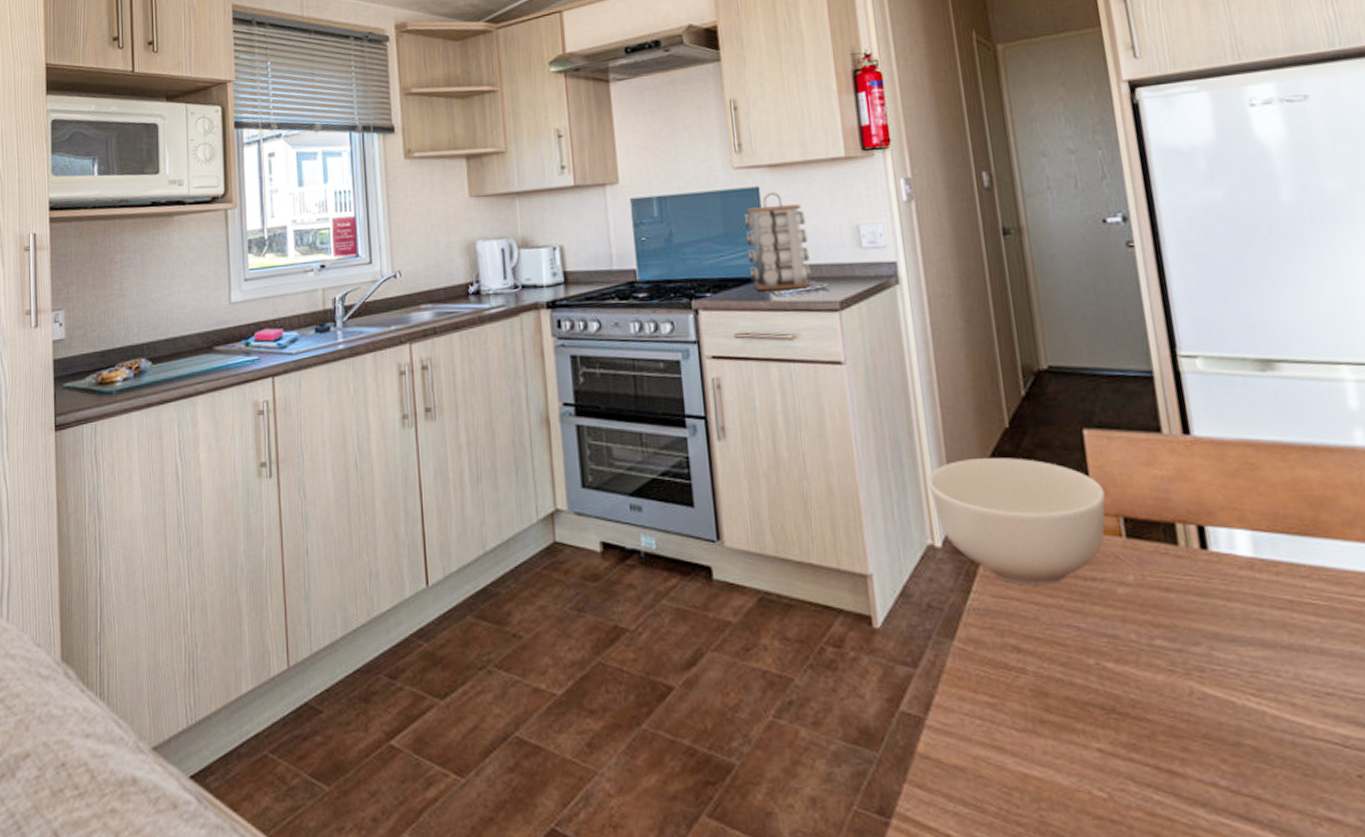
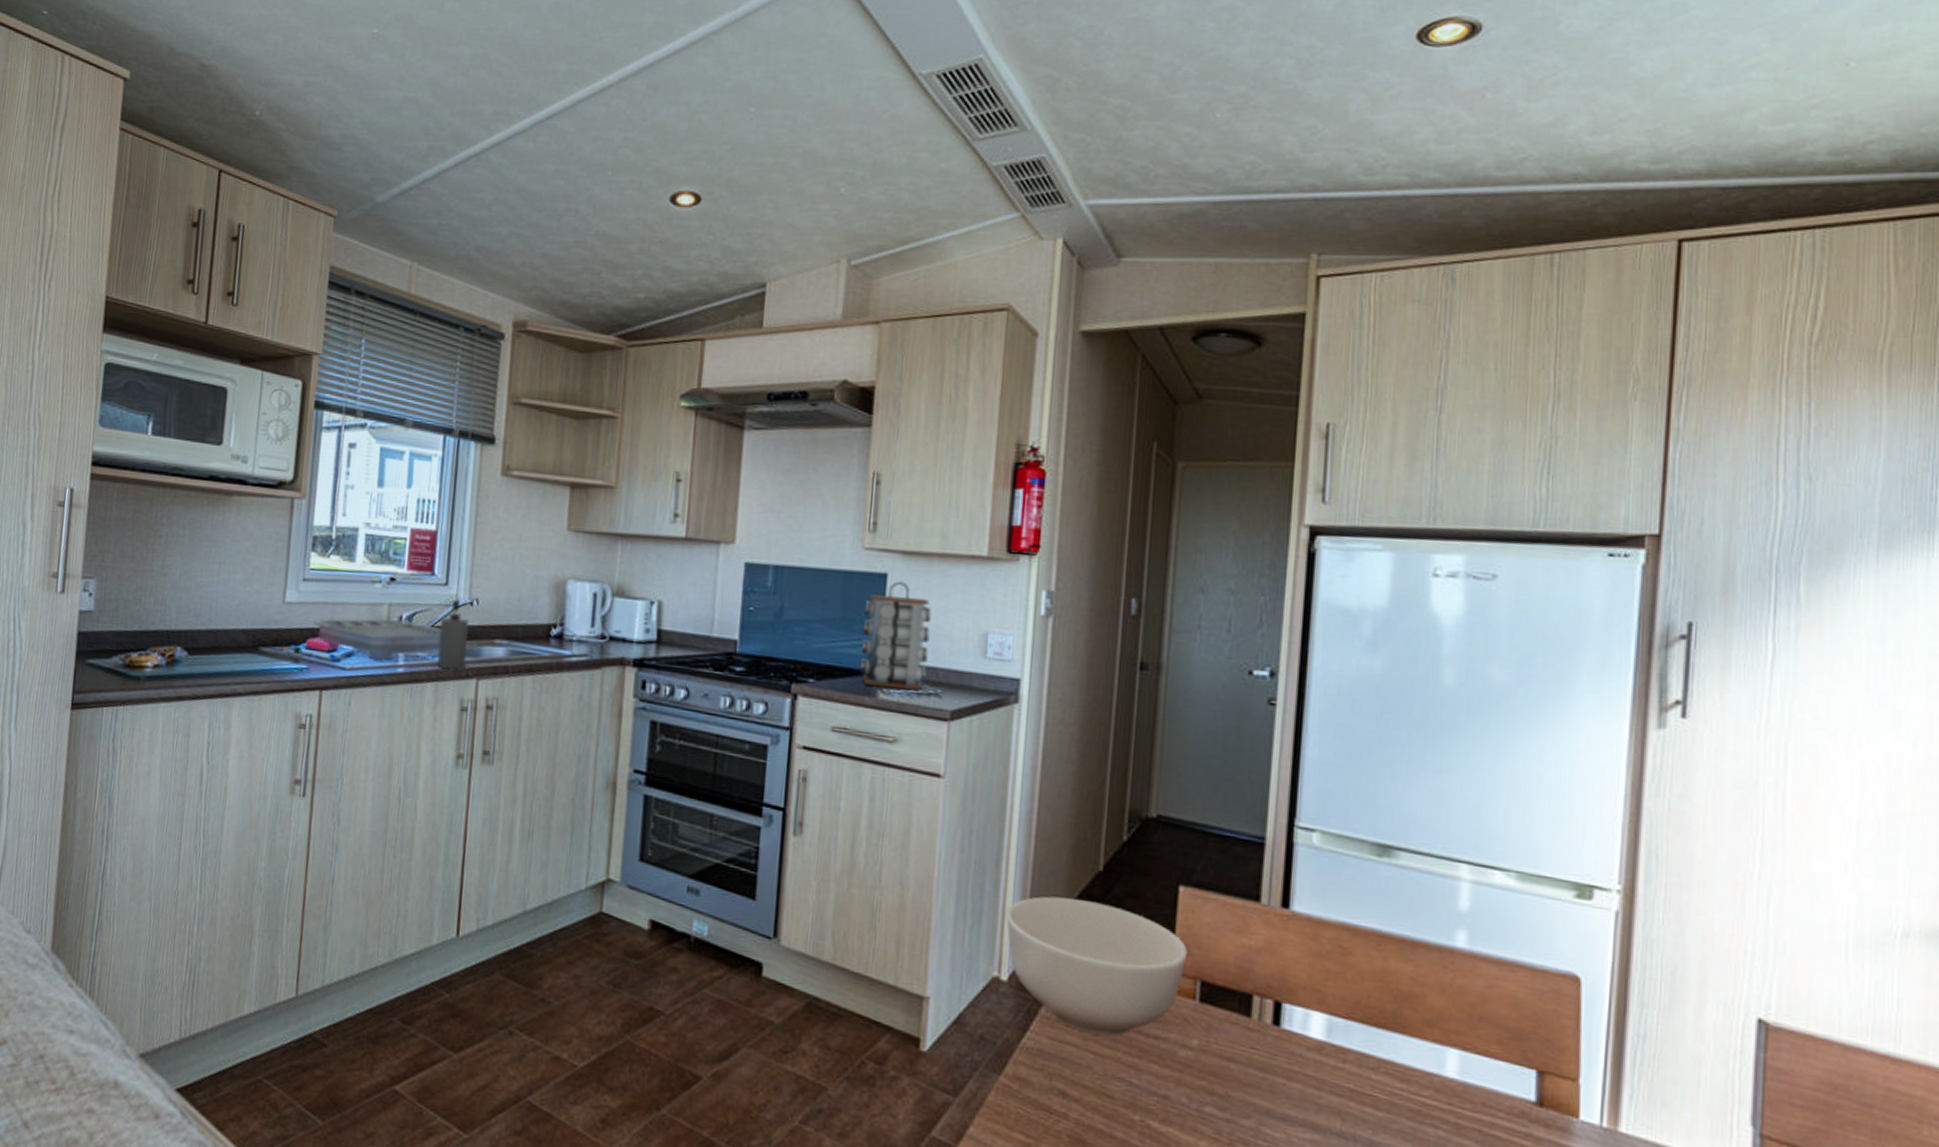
dish rack: none [258,301,373,340] -> present [313,618,442,660]
soap dispenser: none [367,274,398,340] -> present [436,599,470,672]

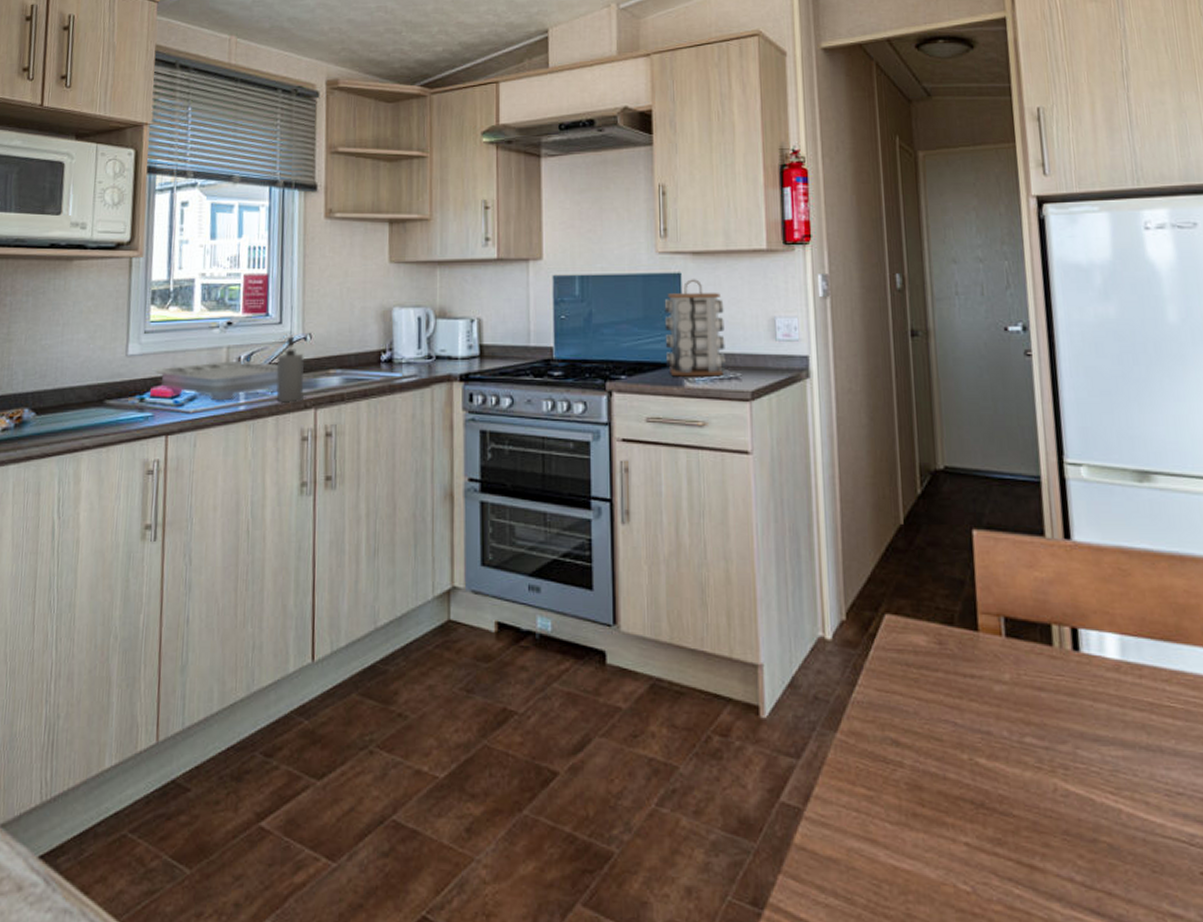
bowl: present [1006,896,1188,1037] -> none [823,554,989,681]

